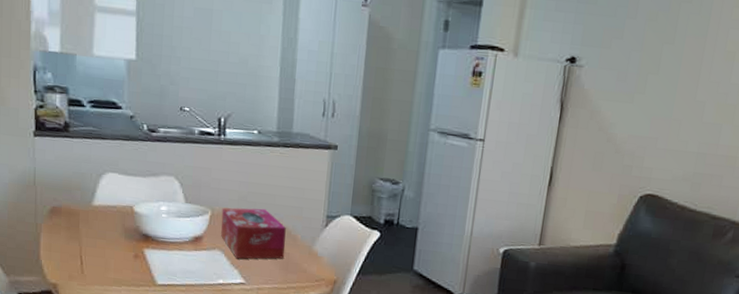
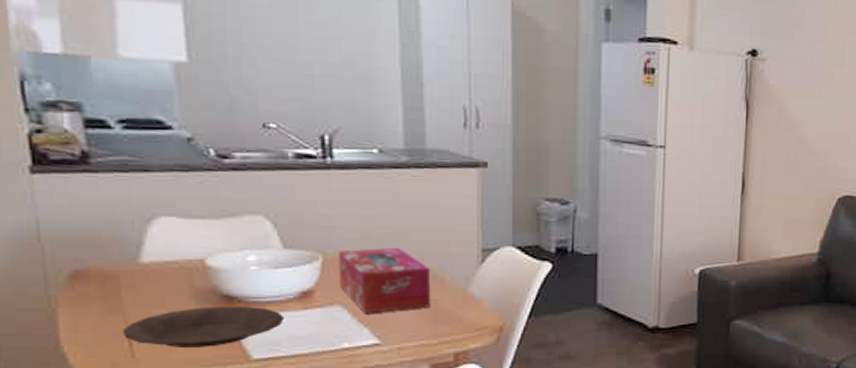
plate: none [78,241,182,272] -> present [123,306,285,347]

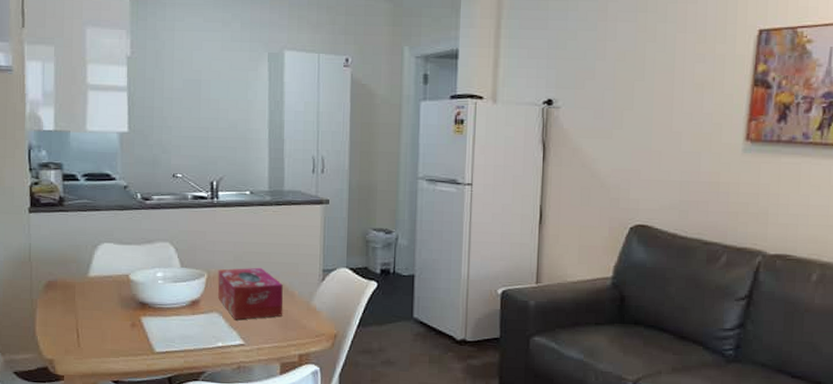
plate: present [123,306,285,347] -> none [74,310,179,341]

